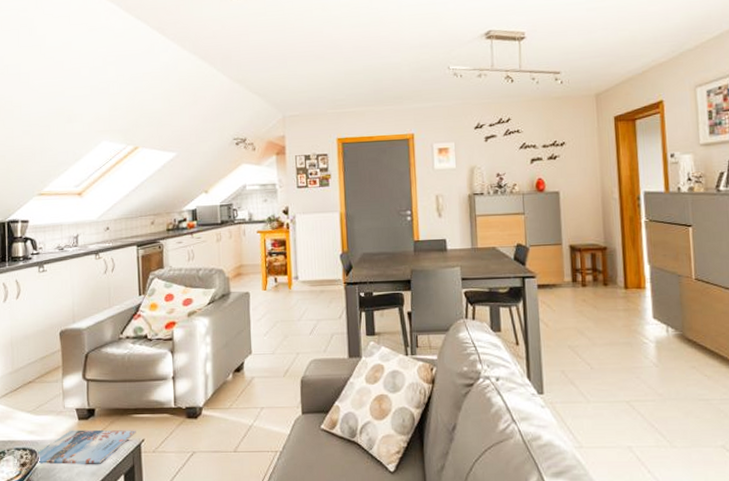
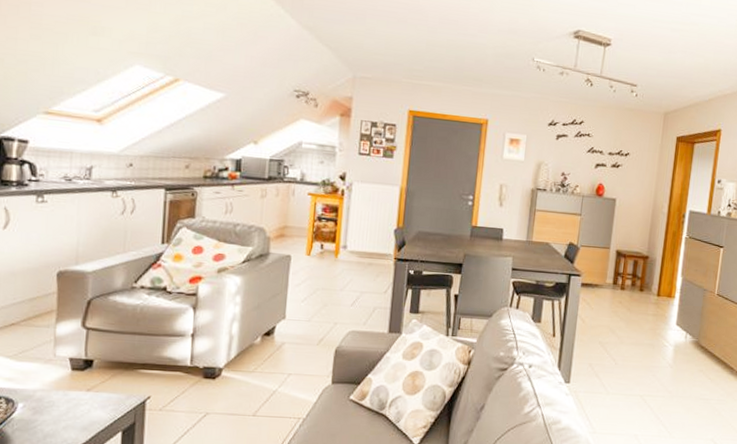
magazine: present [37,429,136,464] -> none [14,380,142,419]

